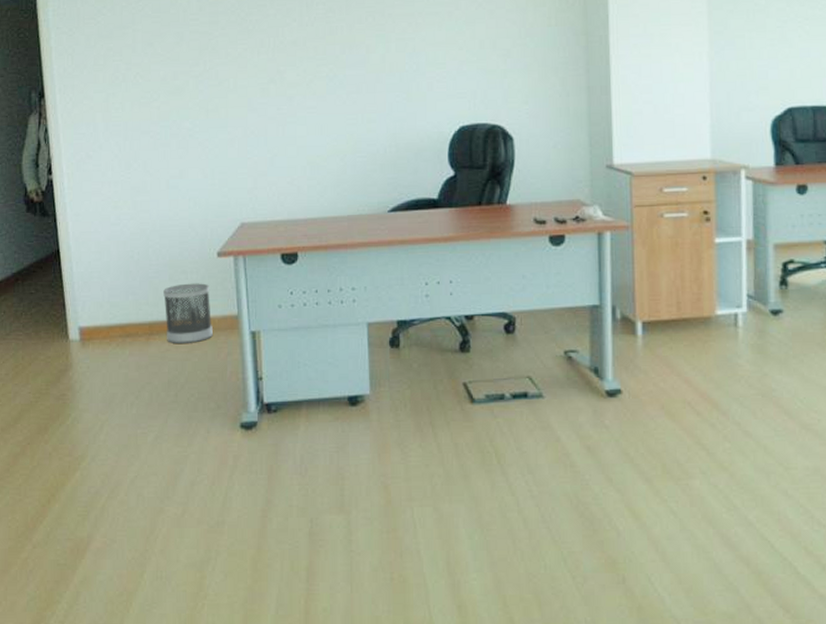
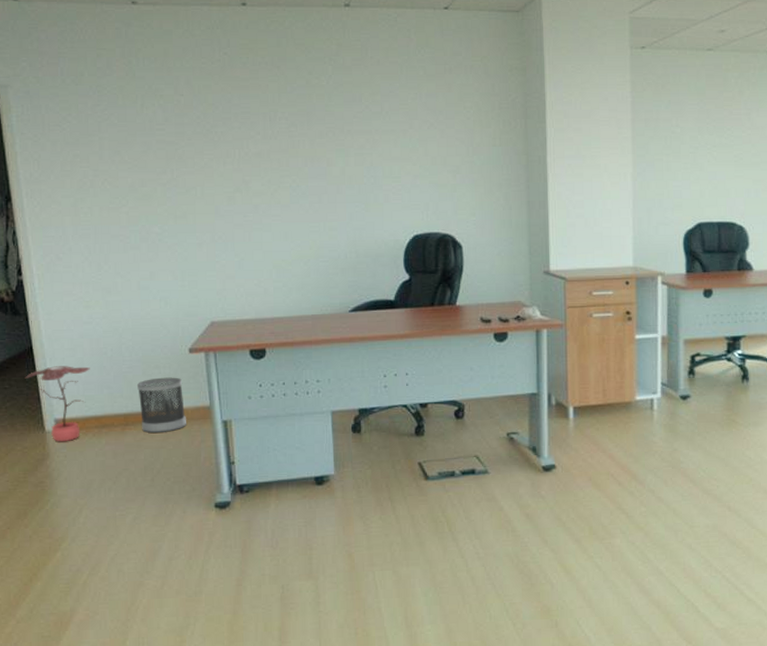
potted plant: none [51,270,116,351] -> present [25,366,90,441]

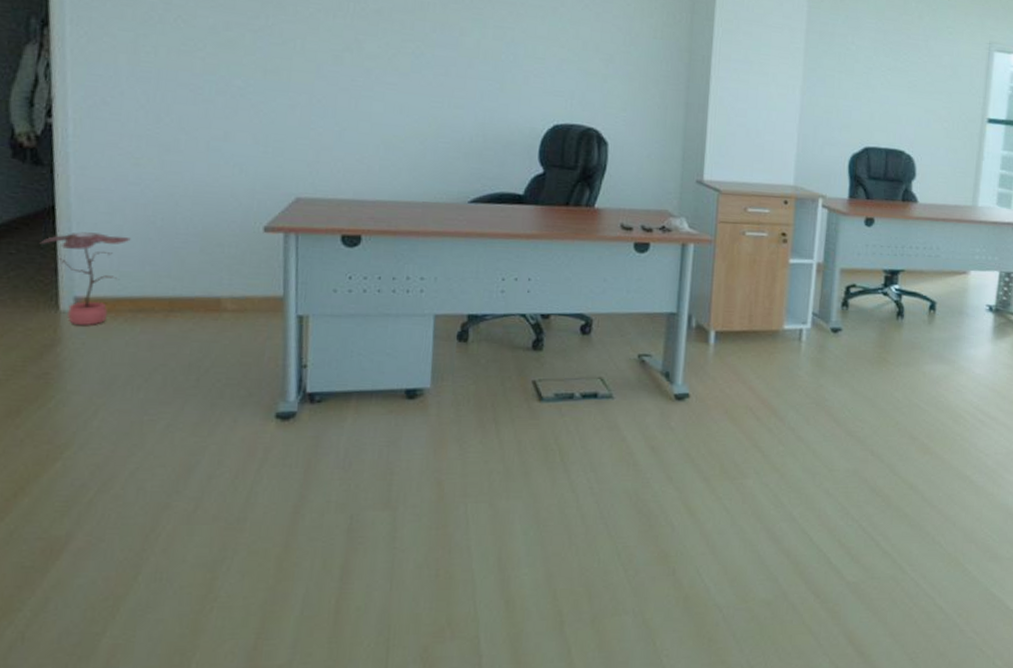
wastebasket: present [137,377,186,434] -> none [190,257,251,325]

